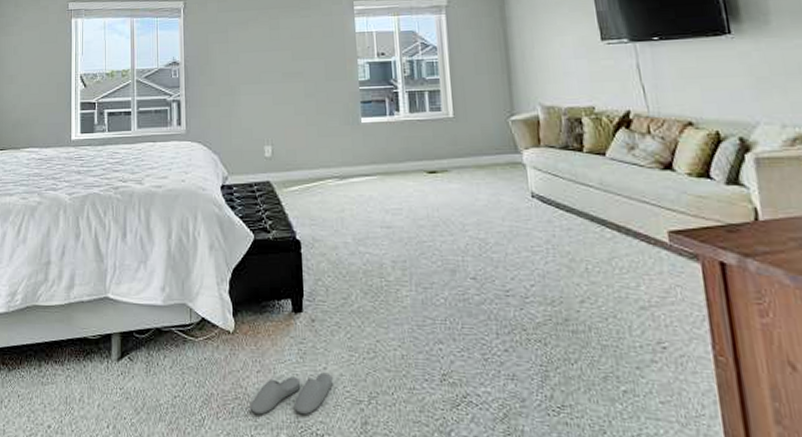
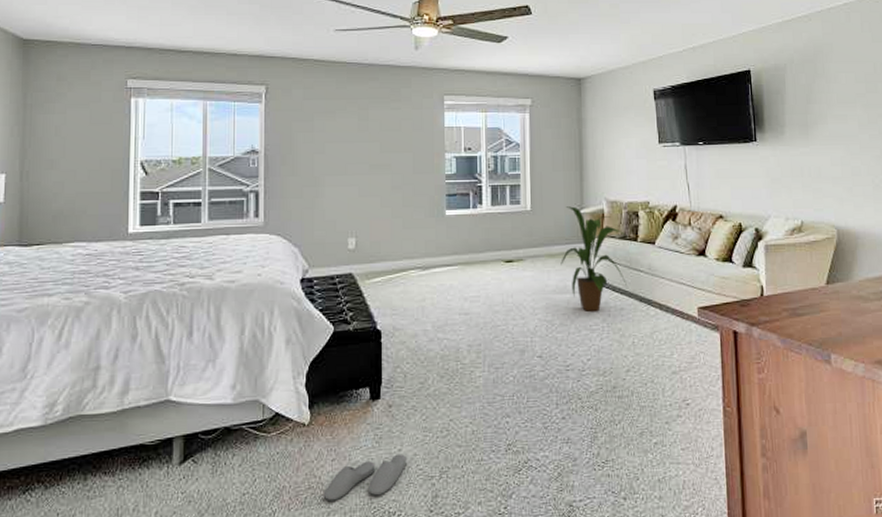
house plant: none [491,113,573,230] -> present [560,206,627,311]

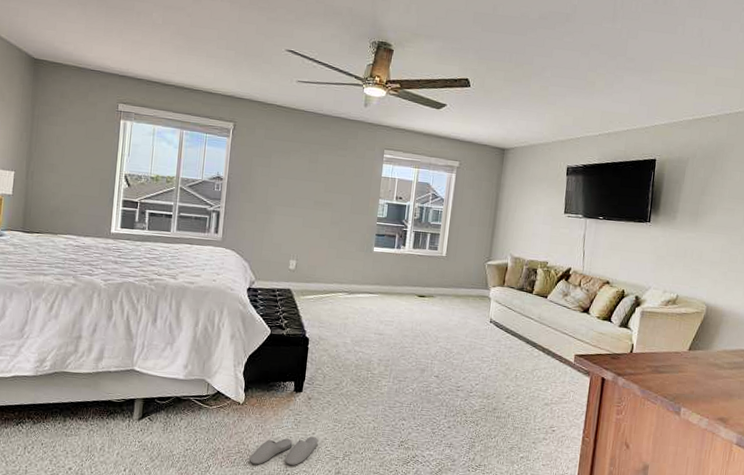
house plant: present [560,206,627,311] -> none [464,257,523,346]

